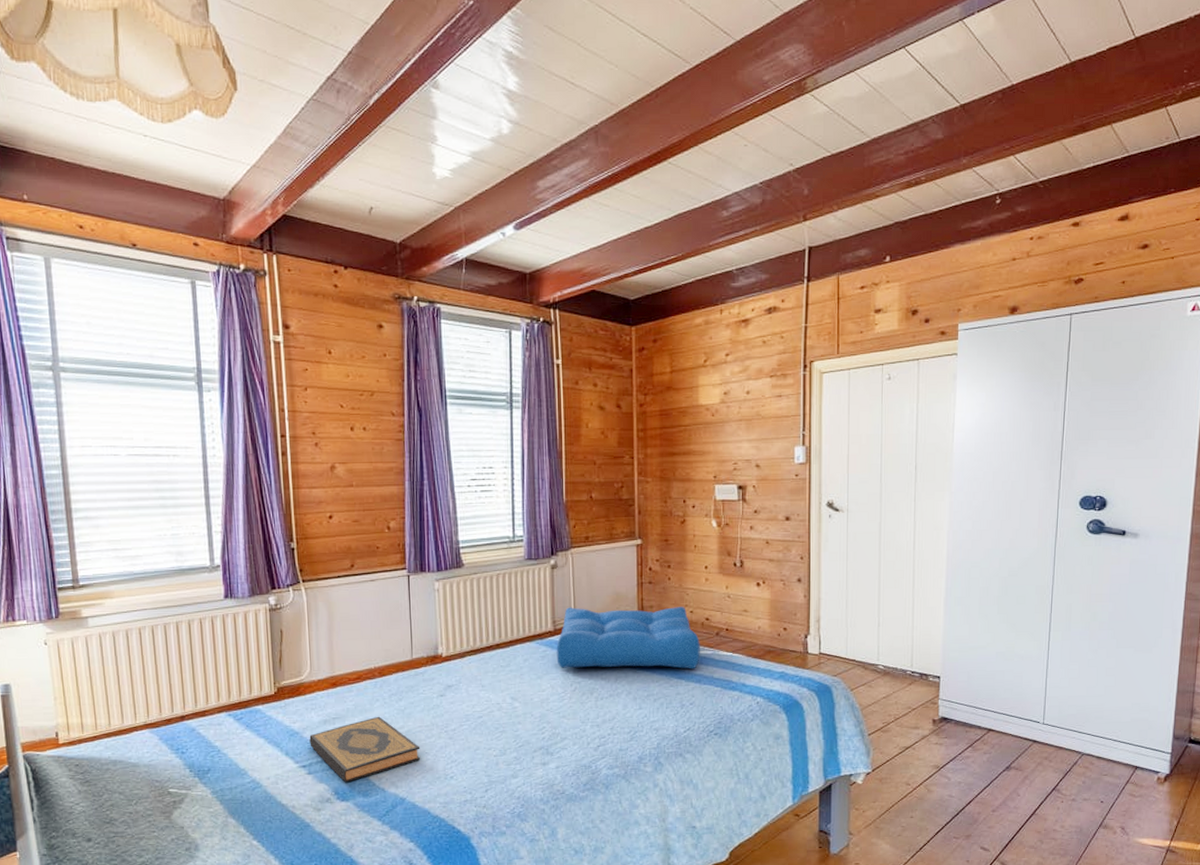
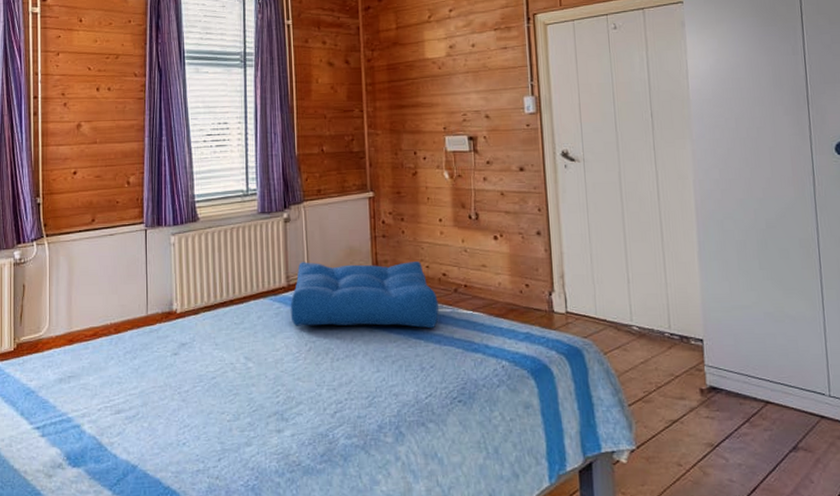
hardback book: present [309,716,421,783] -> none [45,375,154,447]

